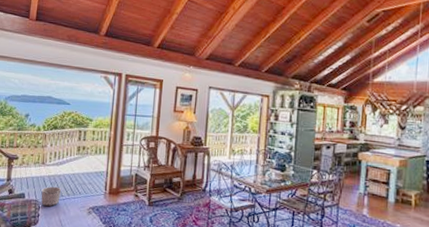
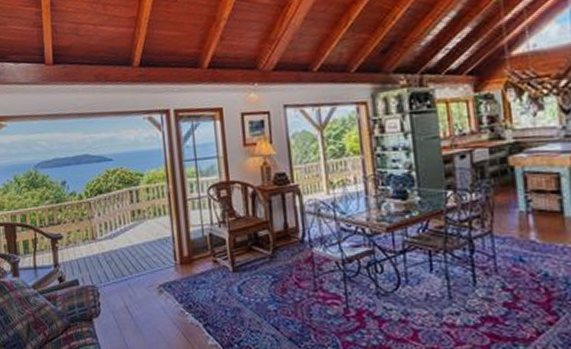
planter: present [41,186,61,207] -> none [97,265,122,292]

